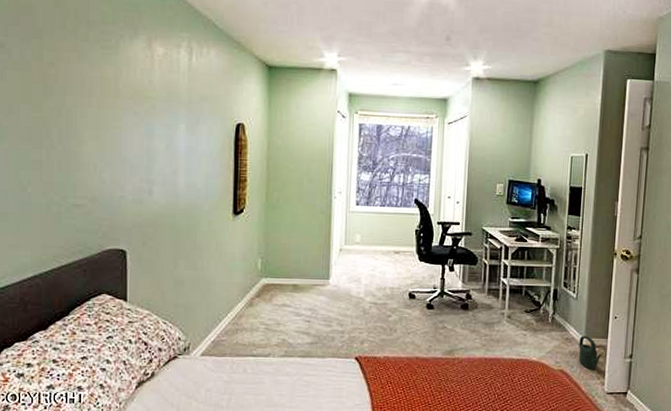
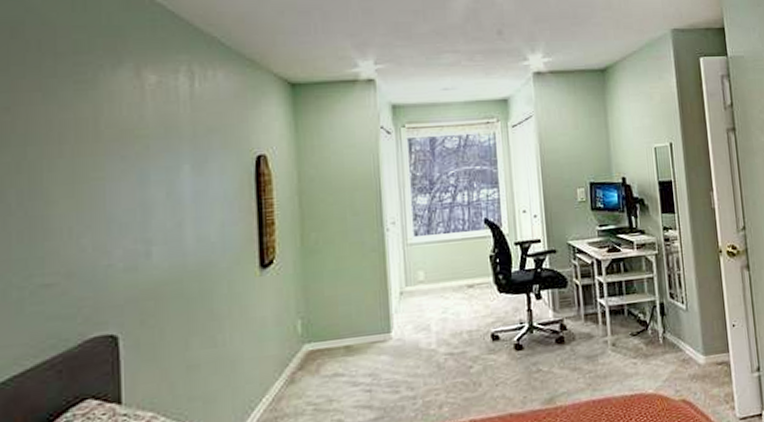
watering can: present [579,335,602,369] -> none [698,352,726,393]

